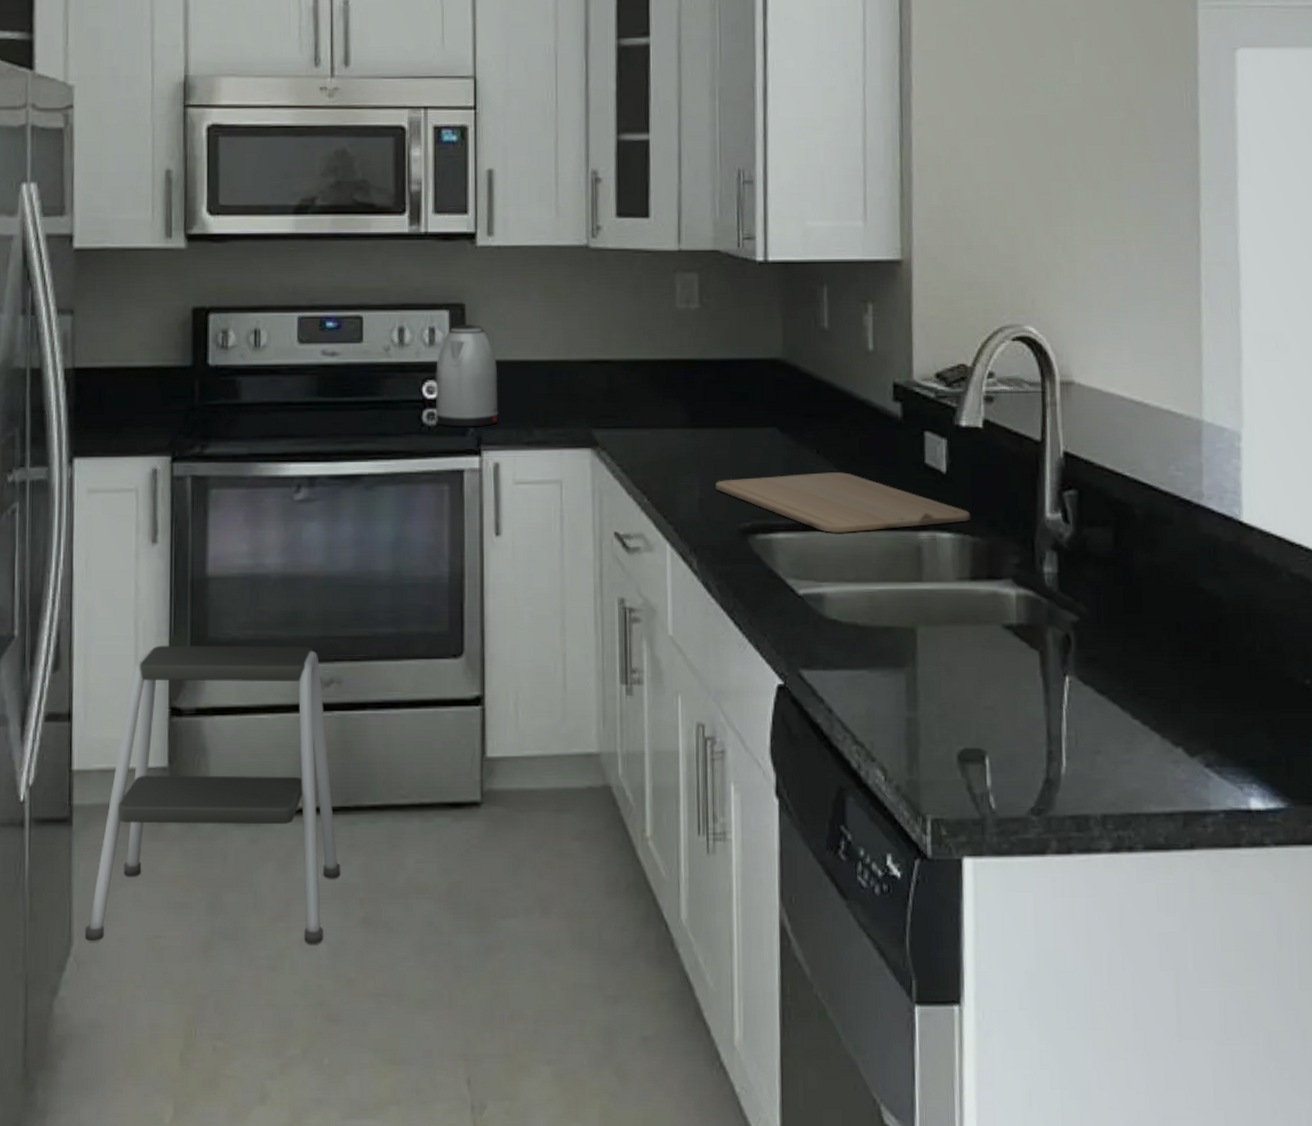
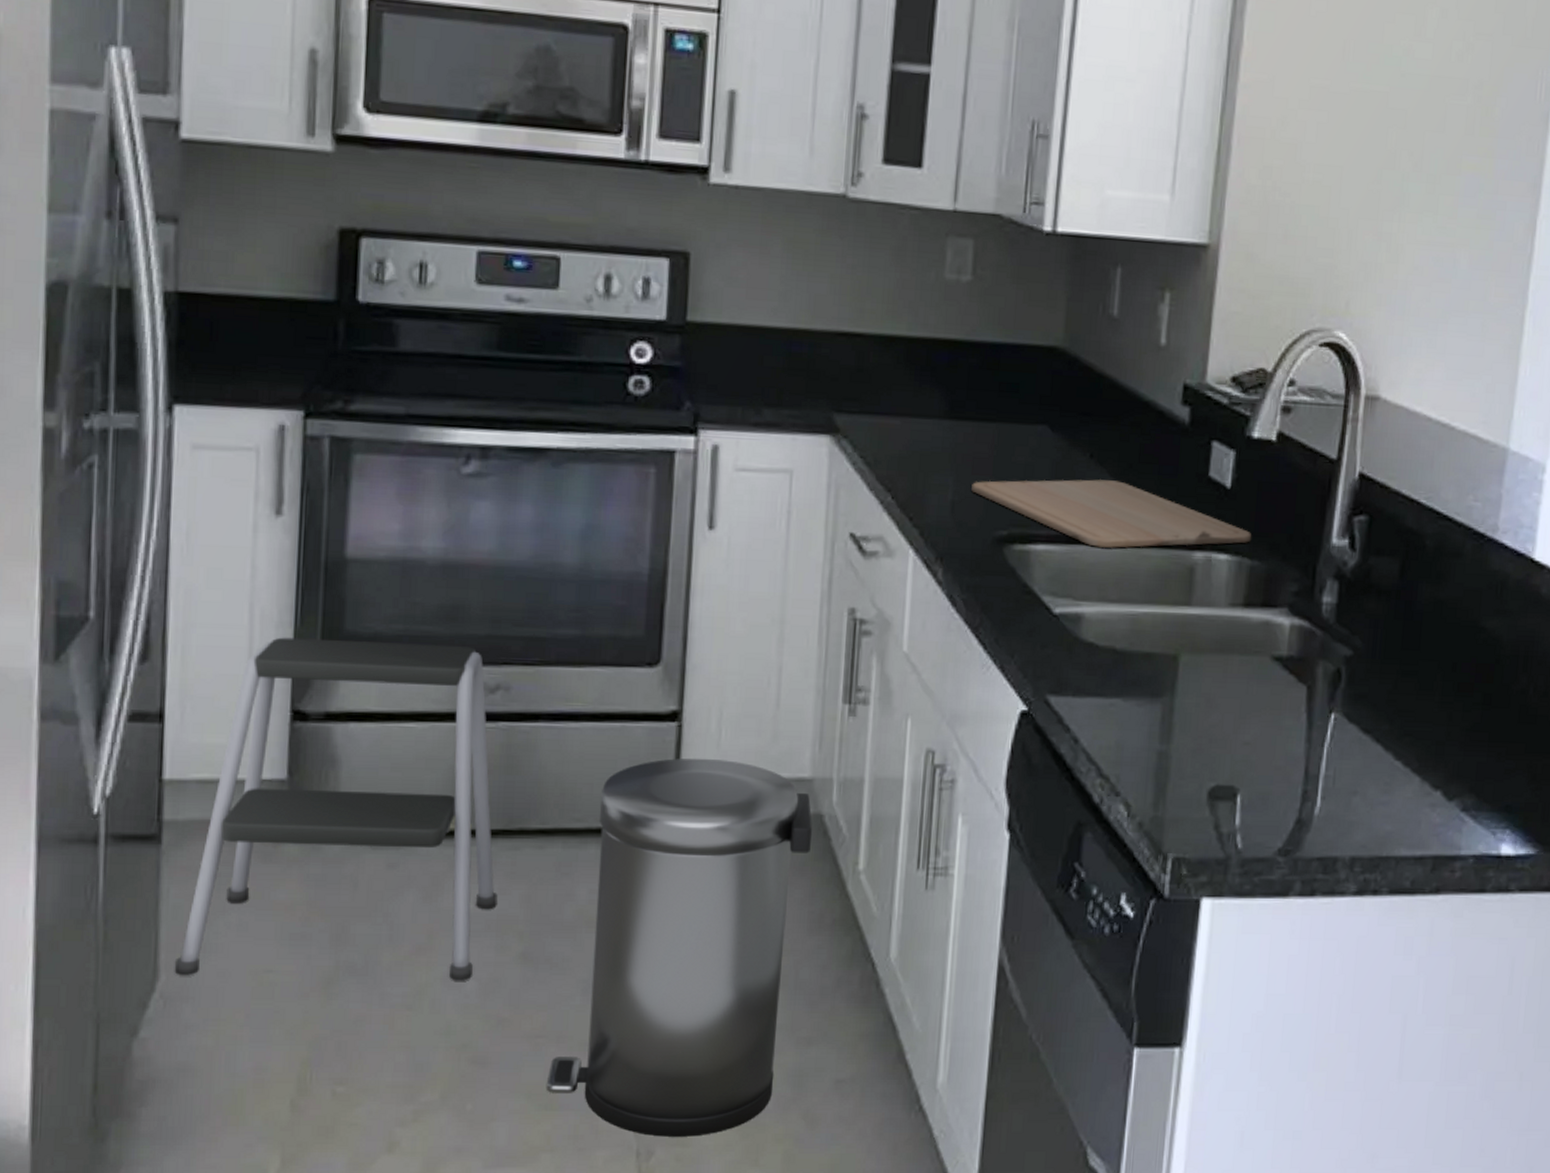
pedal bin: none [390,737,604,1091] -> present [546,758,813,1137]
kettle: present [435,325,498,427] -> none [644,277,725,401]

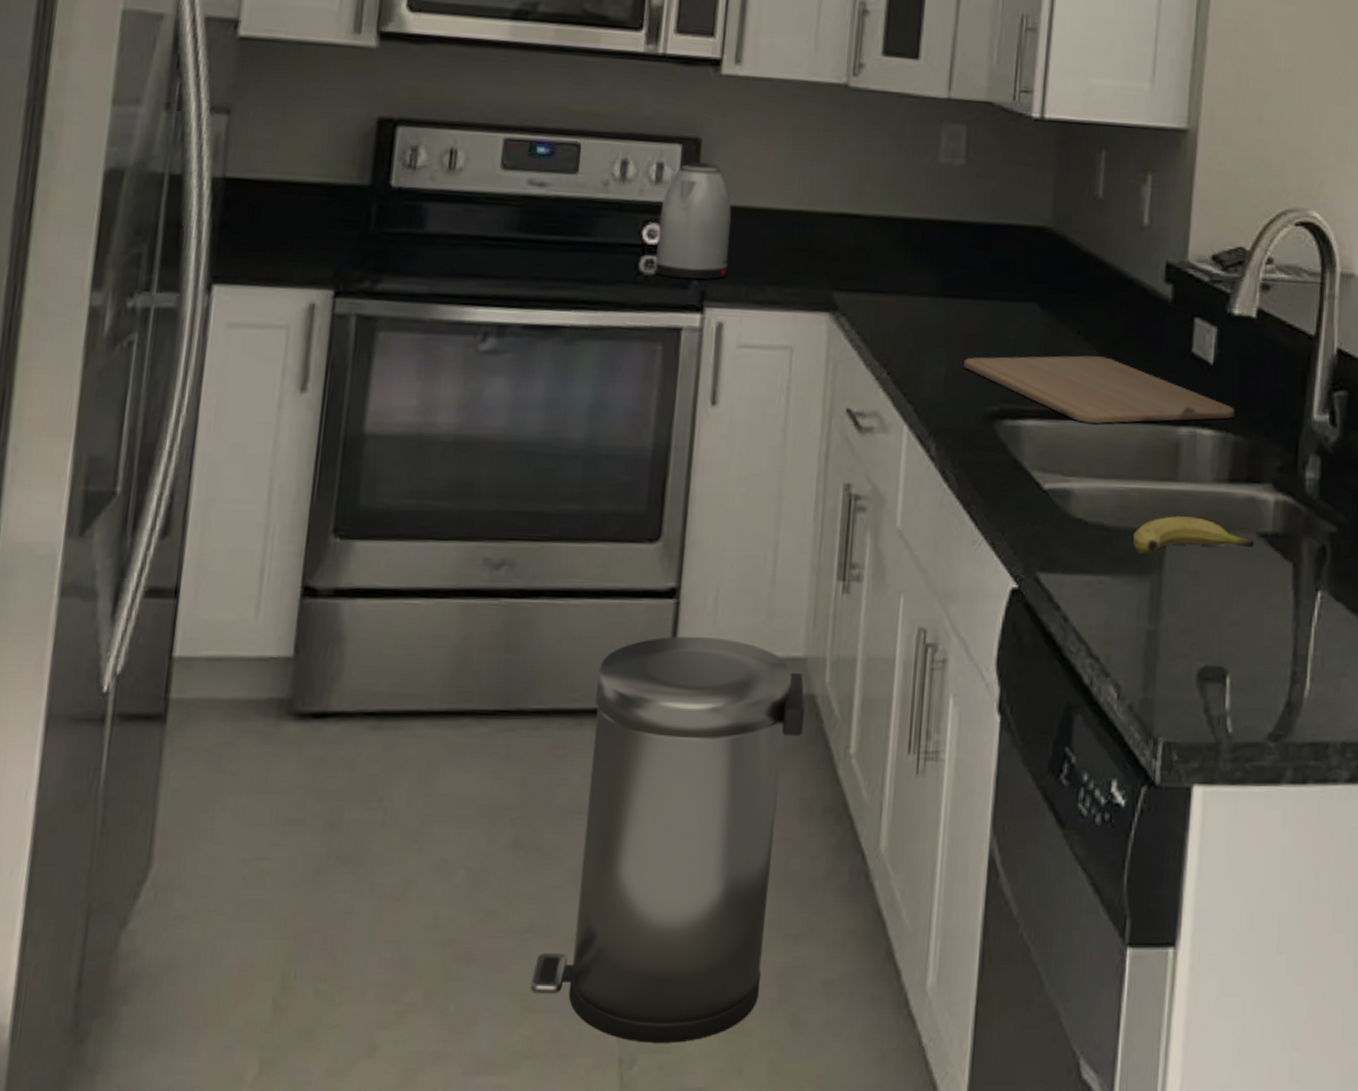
step stool: present [174,637,498,981] -> none [167,512,492,871]
kettle: none [644,277,725,401] -> present [654,162,732,280]
fruit: none [1145,640,1269,678] -> present [1132,516,1255,555]

